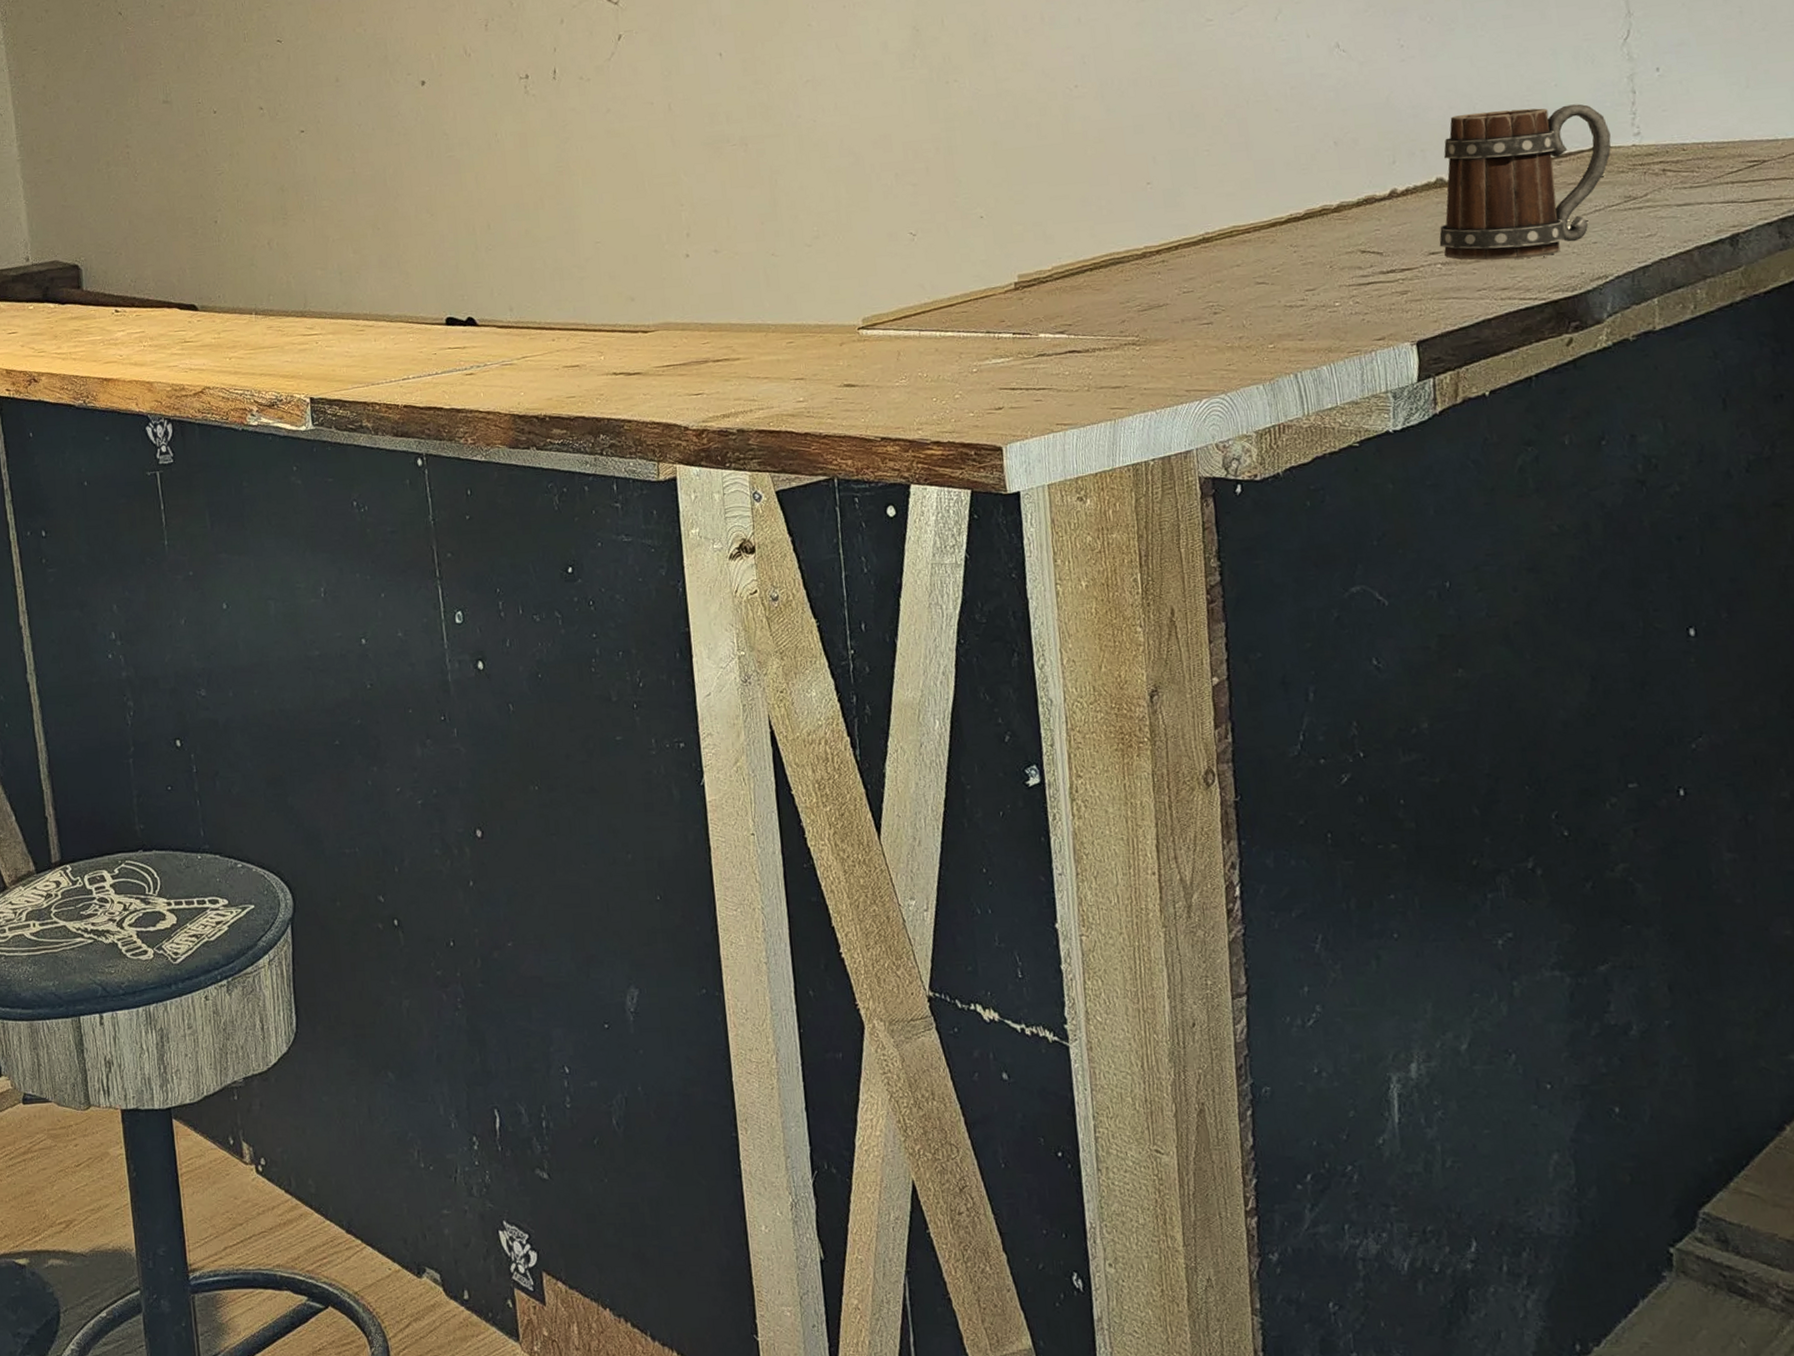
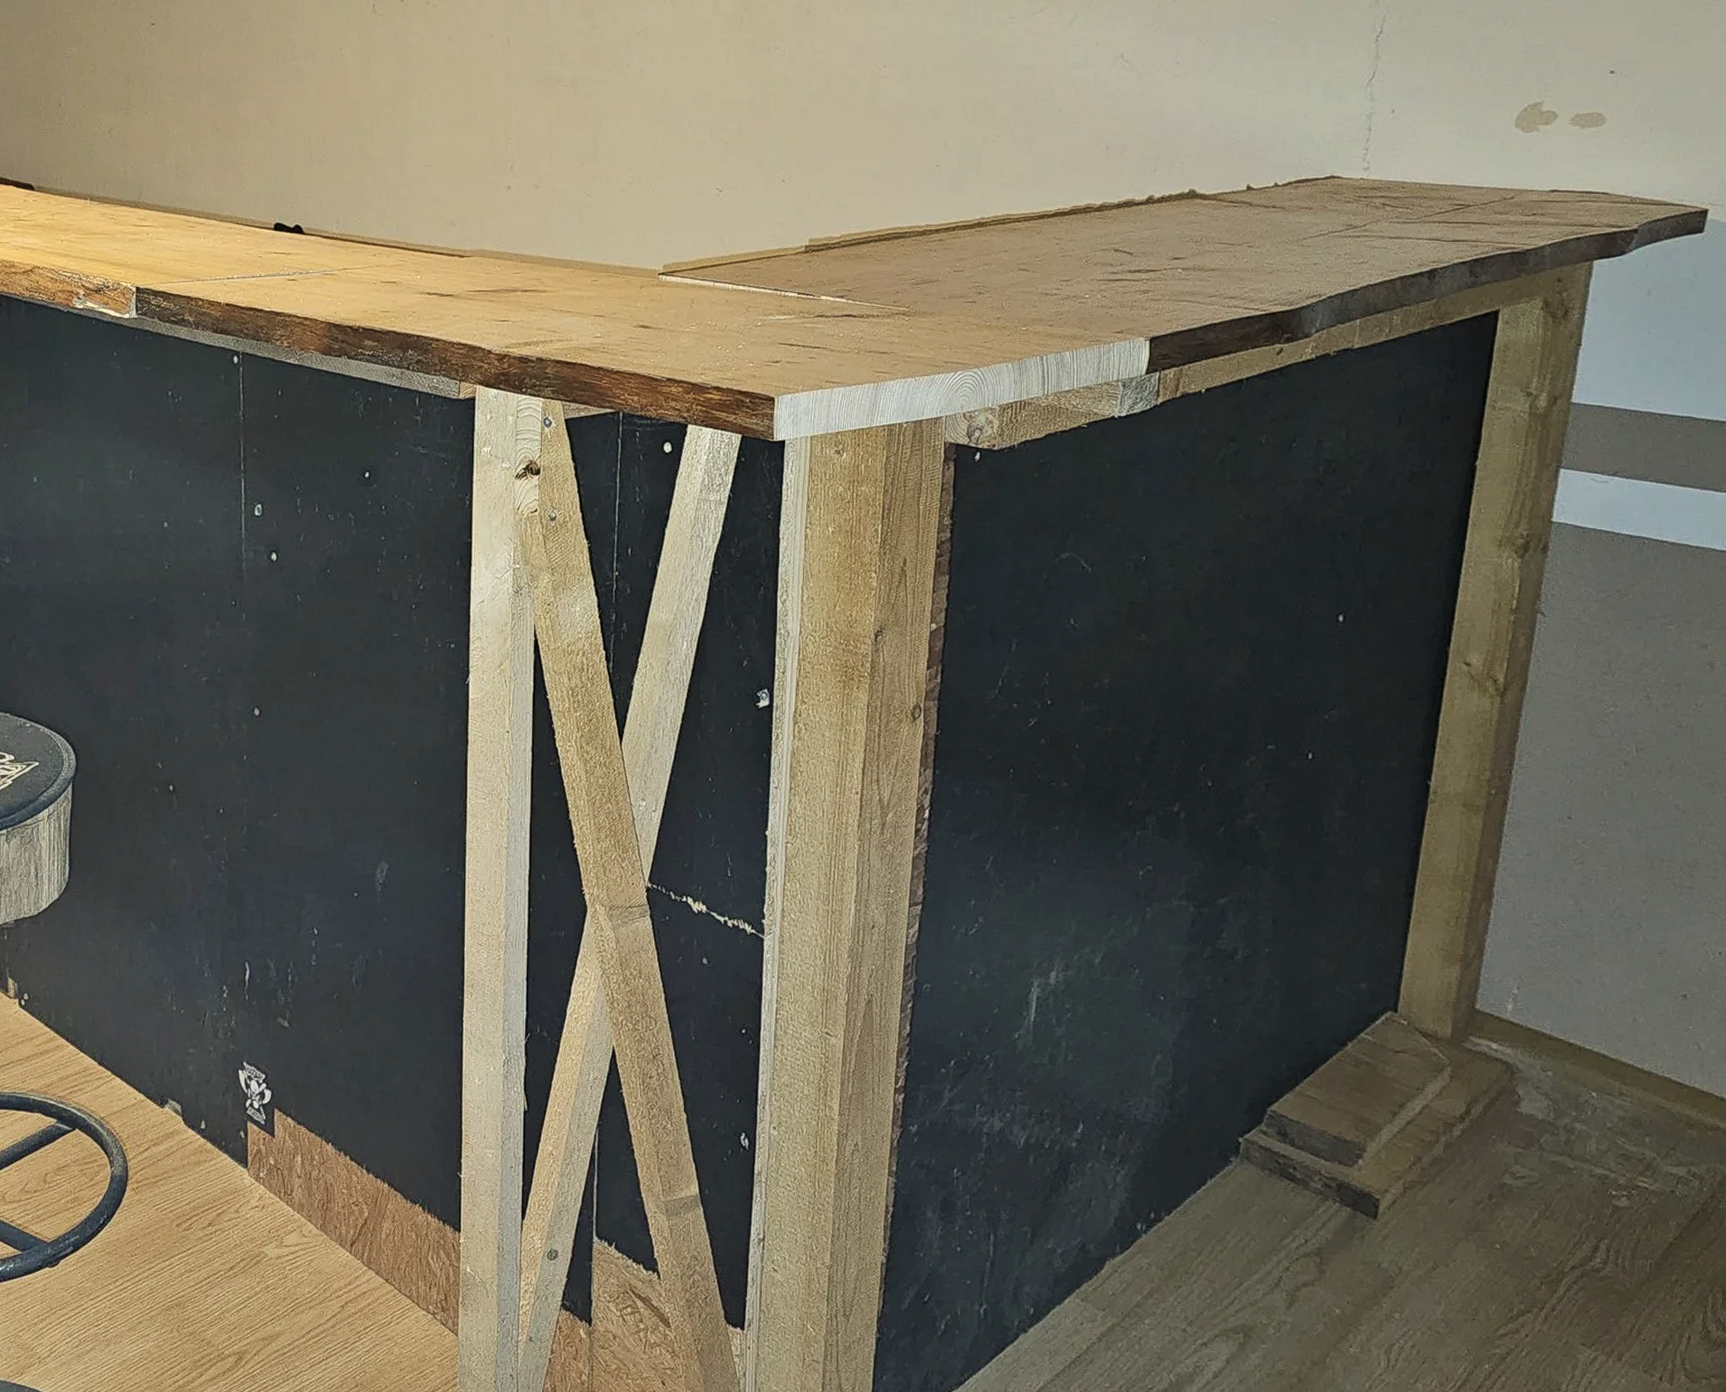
beer mug: present [1439,104,1611,261] -> none [1183,133,1344,271]

